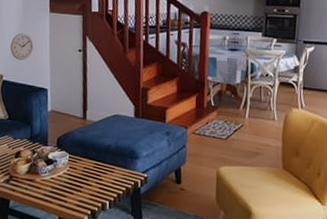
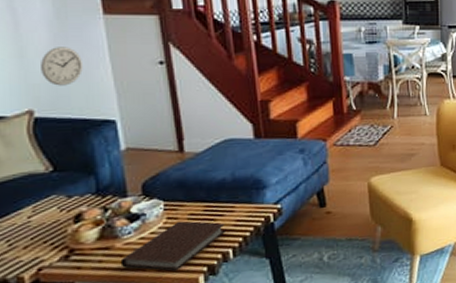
notebook: none [37,171,106,209] -> present [120,221,225,272]

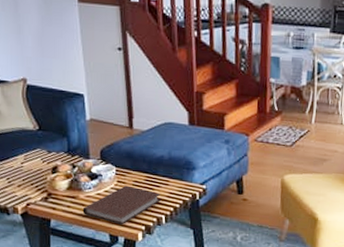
wall clock: present [41,47,83,86] -> none [32,27,61,61]

